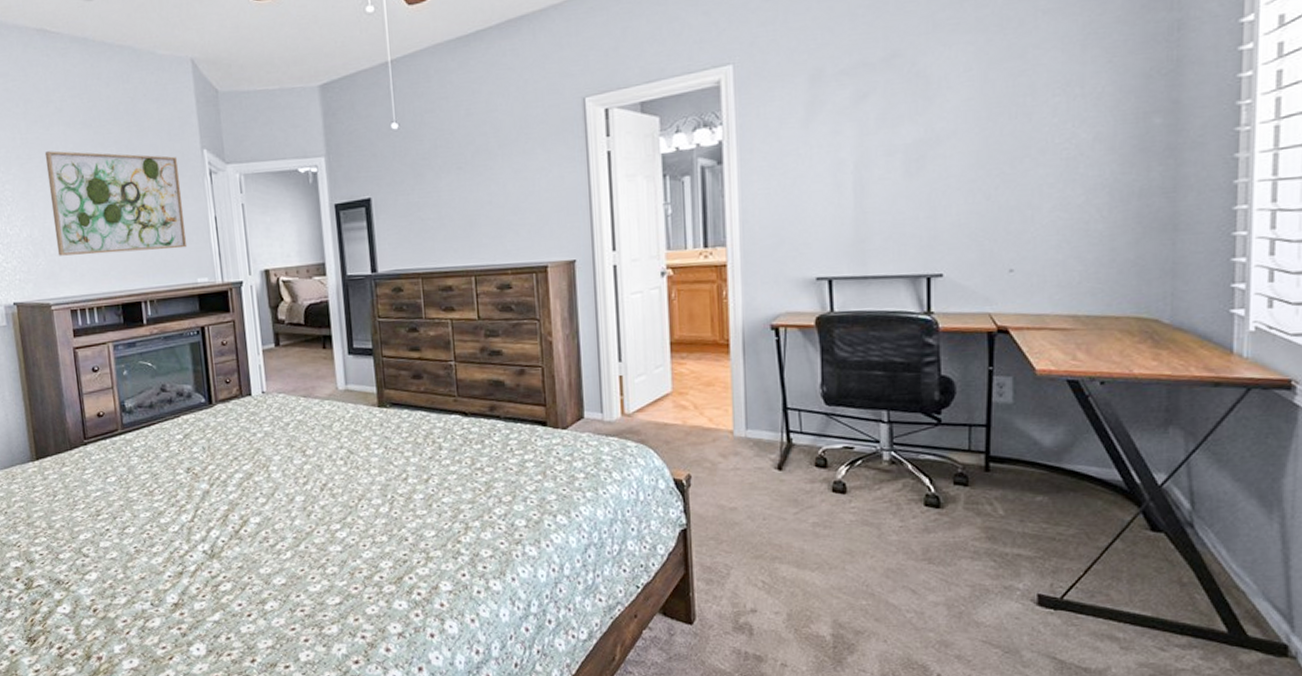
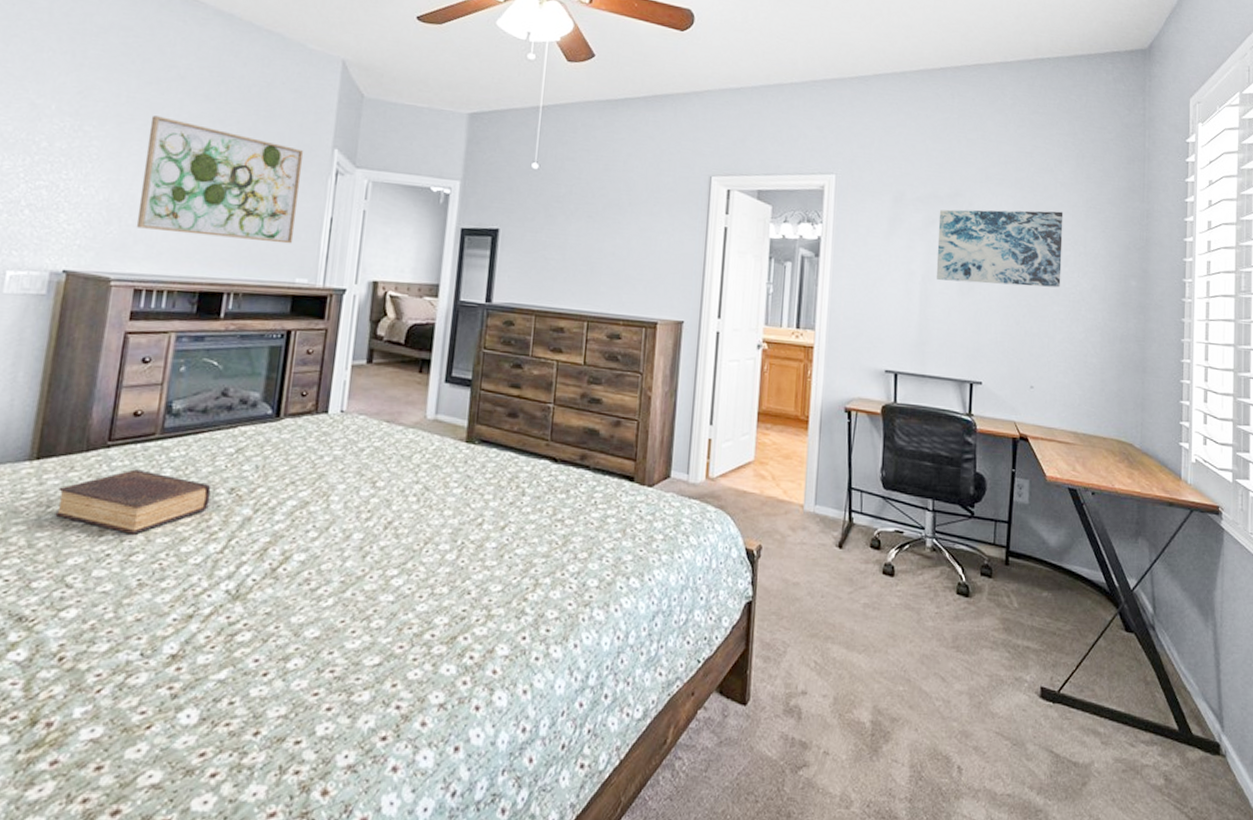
book: none [58,460,174,512] -> present [55,469,211,535]
wall art: none [871,47,1049,164] -> present [936,209,1064,288]

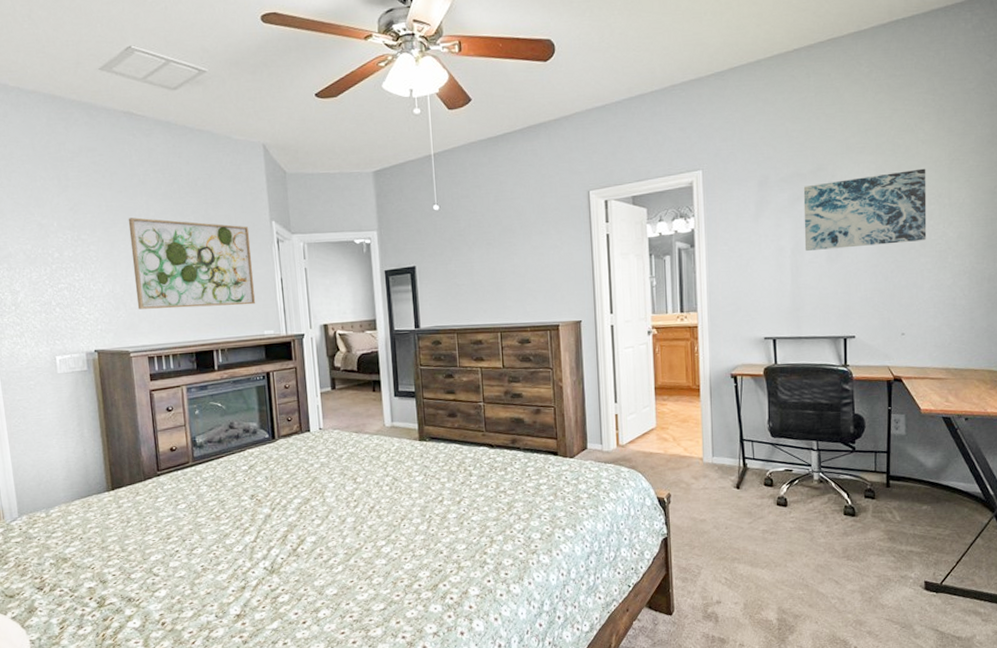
book: present [55,469,211,535] -> none [132,489,239,535]

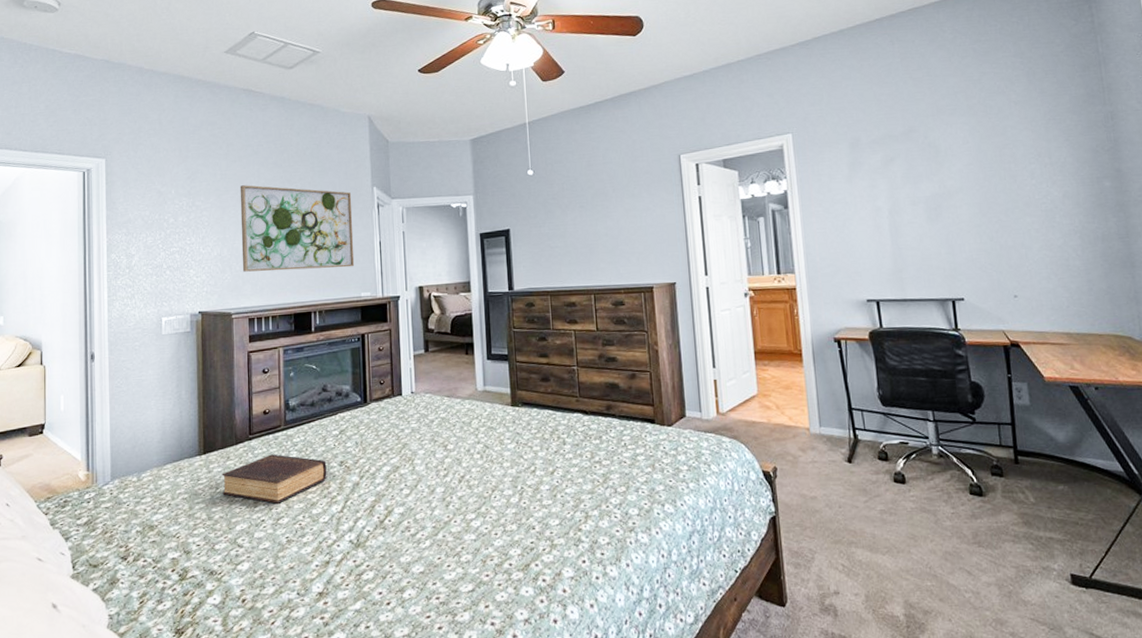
book: none [132,489,239,535] -> present [222,454,327,504]
wall art: present [803,168,927,251] -> none [896,128,1030,211]

